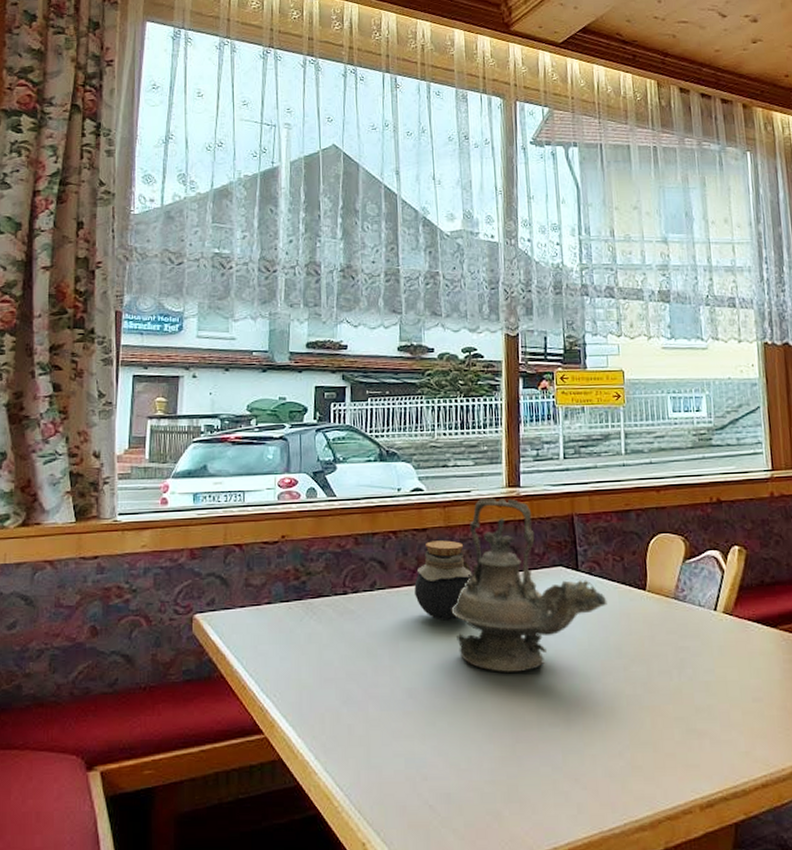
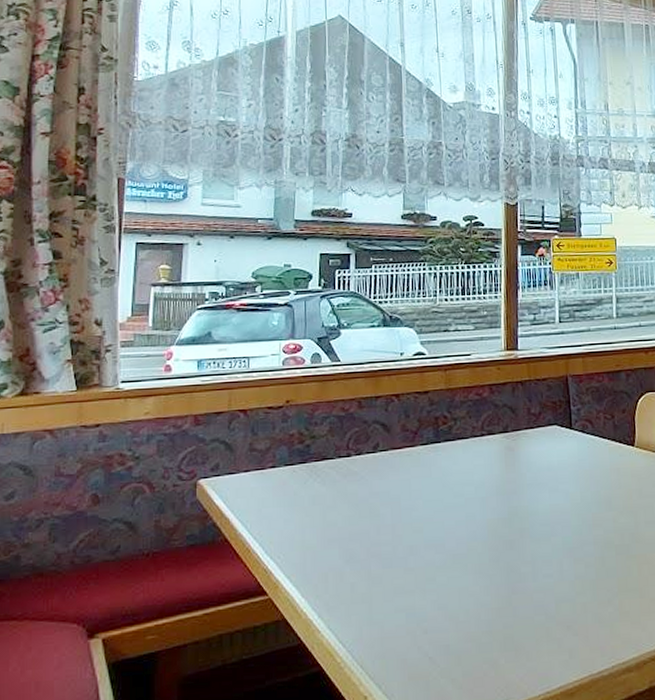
jar: present [414,540,473,621] -> none [416,402,472,480]
teapot: present [451,497,608,672] -> none [451,360,599,528]

